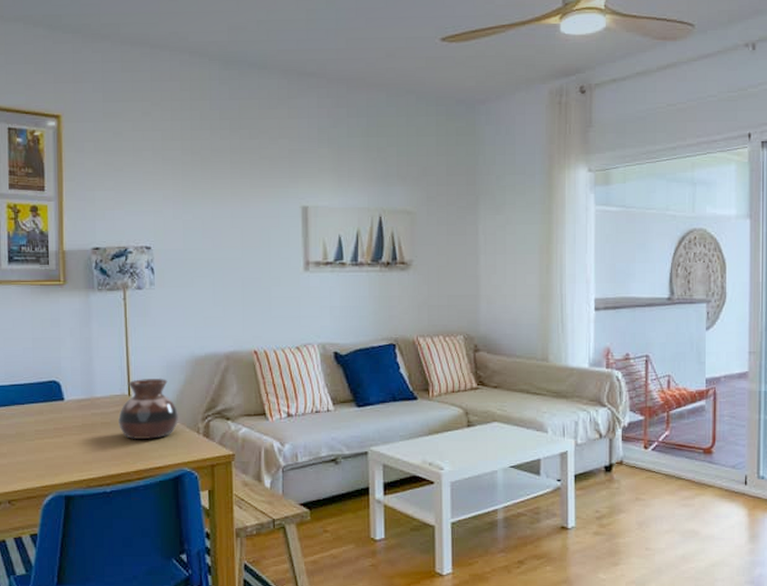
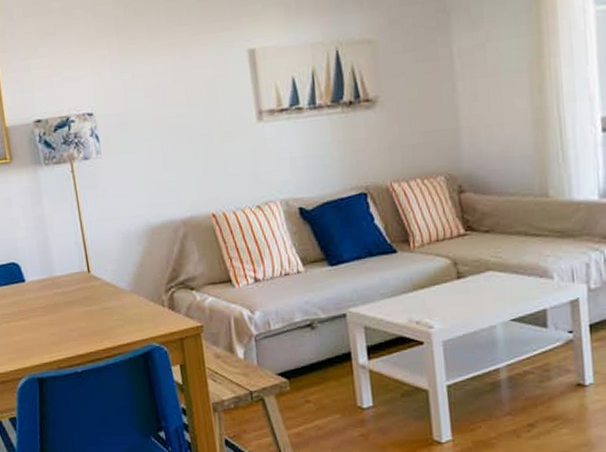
vase: present [118,378,179,439] -> none [80,251,142,317]

